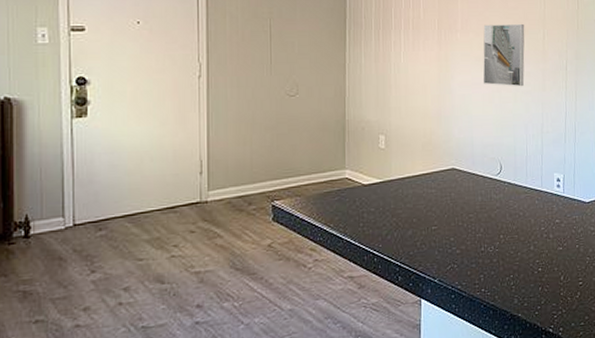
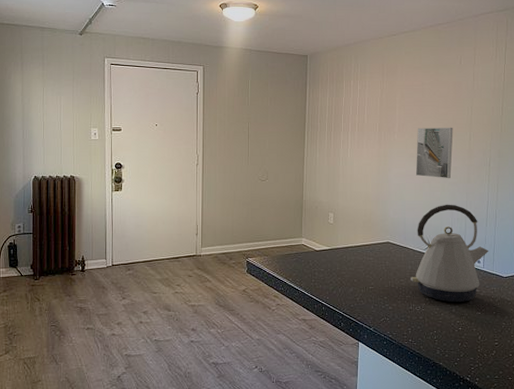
kettle: none [481,117,568,238] -> present [411,204,488,302]

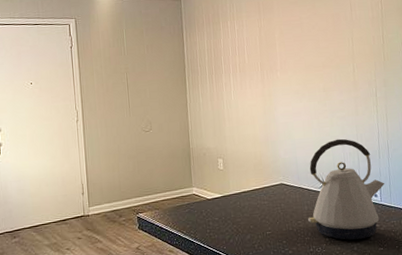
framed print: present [415,128,453,179] -> none [299,61,339,114]

